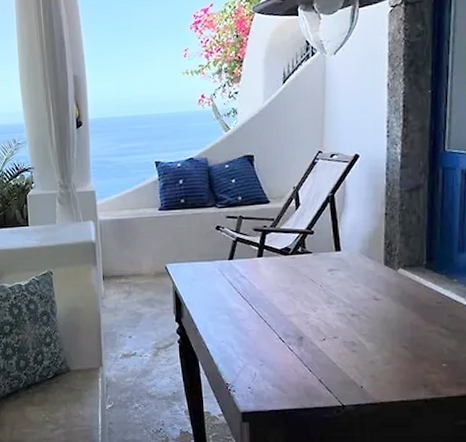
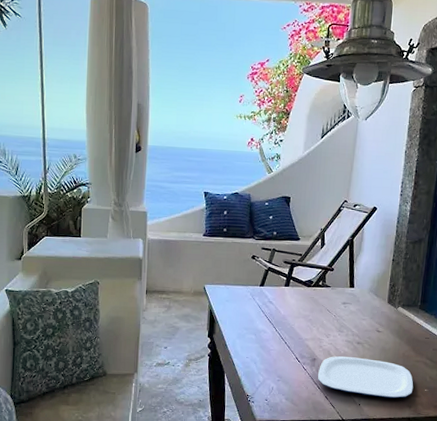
plate: none [307,332,428,377] -> present [317,356,414,399]

